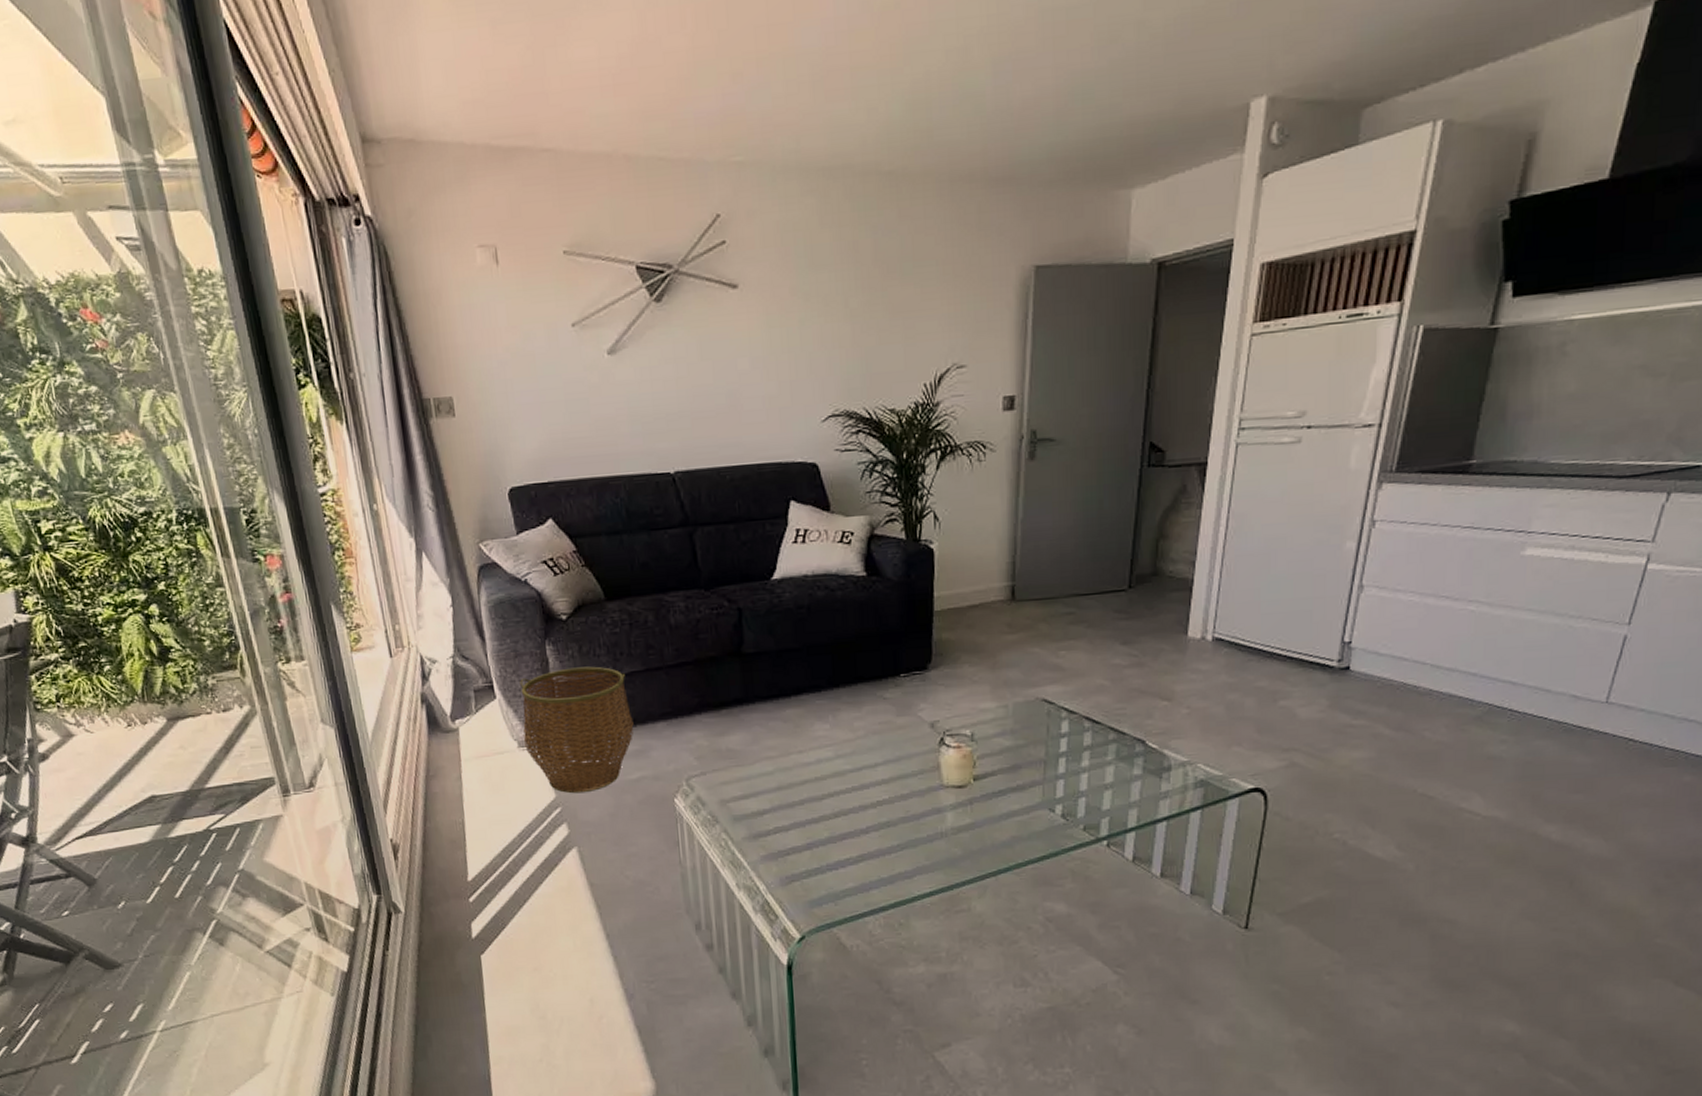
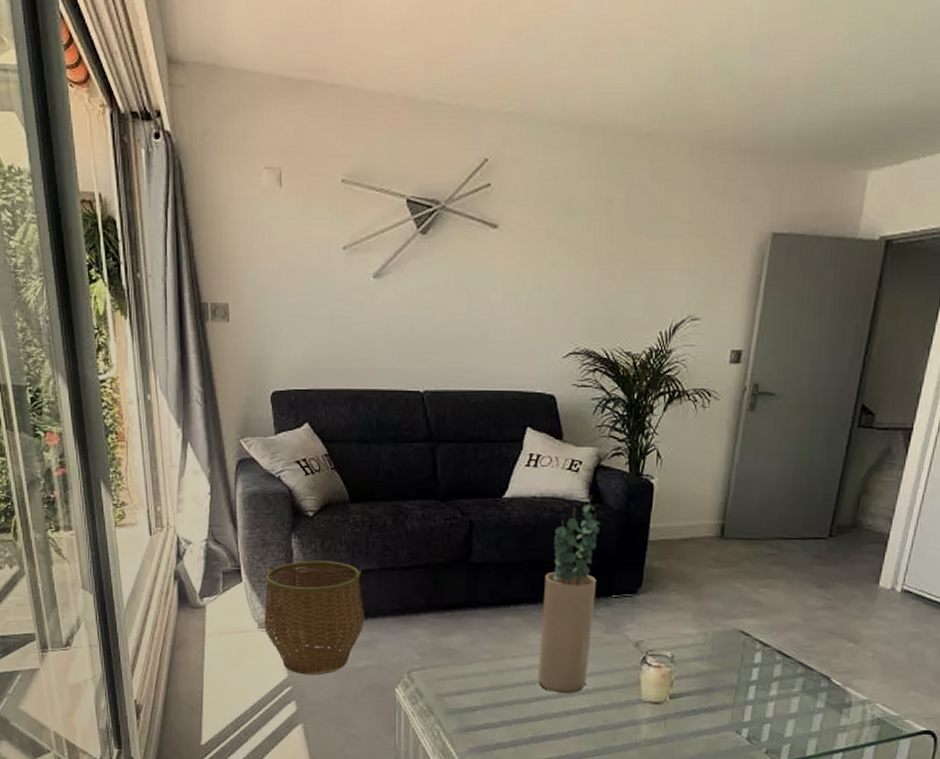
vase: none [825,567,883,787] -> present [537,495,601,694]

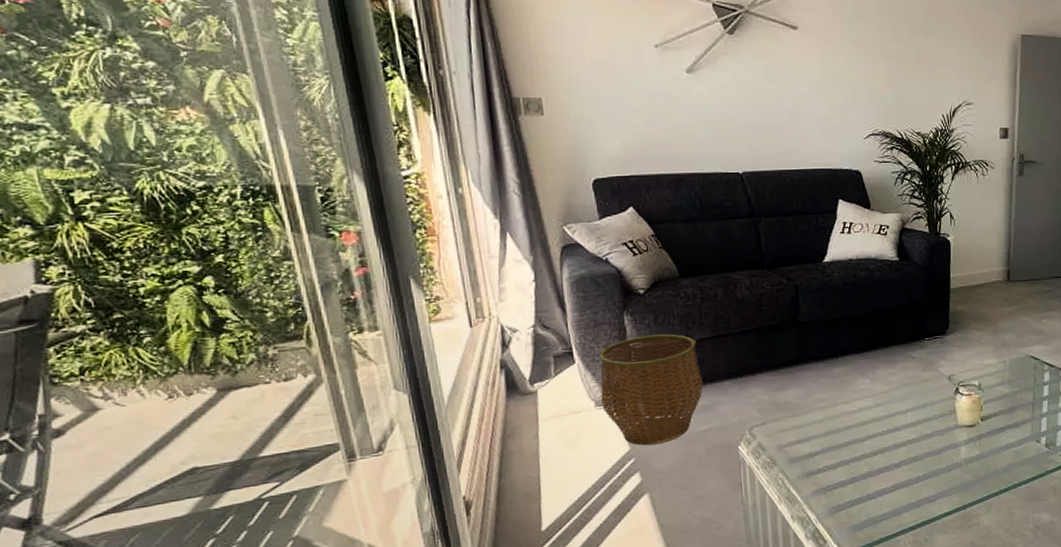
vase: present [537,495,601,694] -> none [866,254,912,430]

